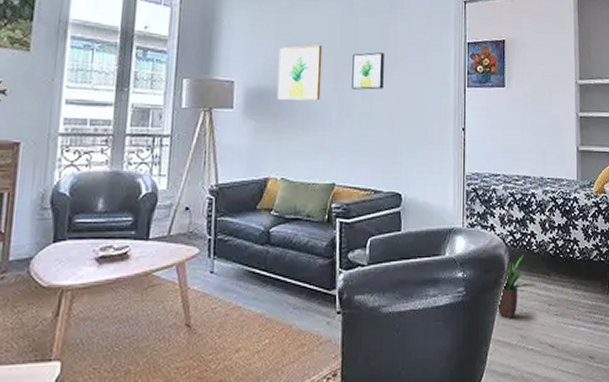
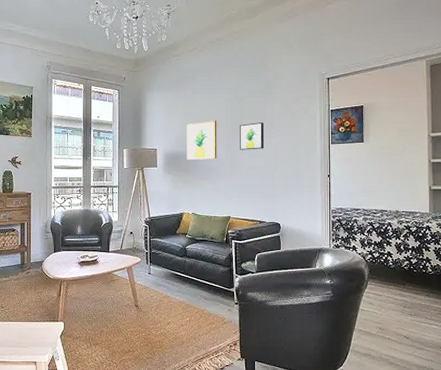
potted plant: present [497,254,536,319] -> none [359,269,393,316]

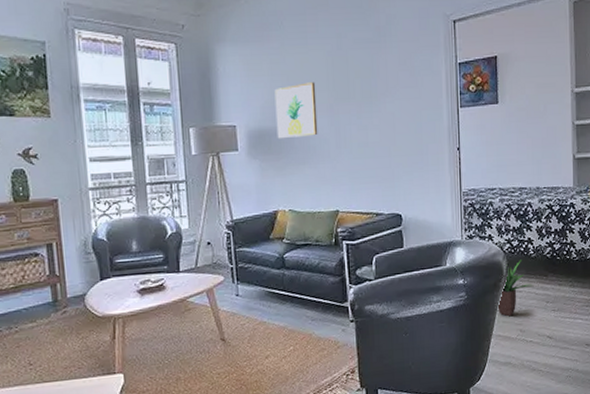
wall art: present [240,122,264,150] -> none [345,83,377,121]
potted plant: none [359,269,393,316] -> present [497,259,534,317]

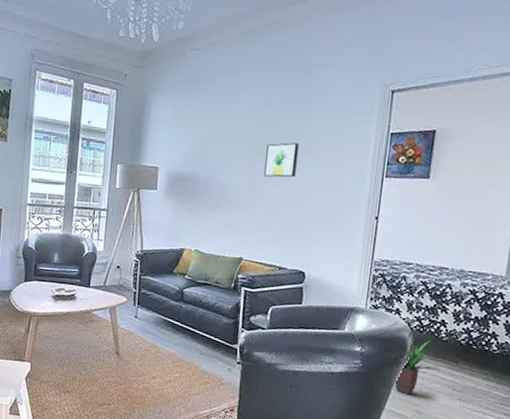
wall art: present [274,82,318,138] -> none [194,136,239,186]
wall art: none [345,83,377,121] -> present [264,143,299,178]

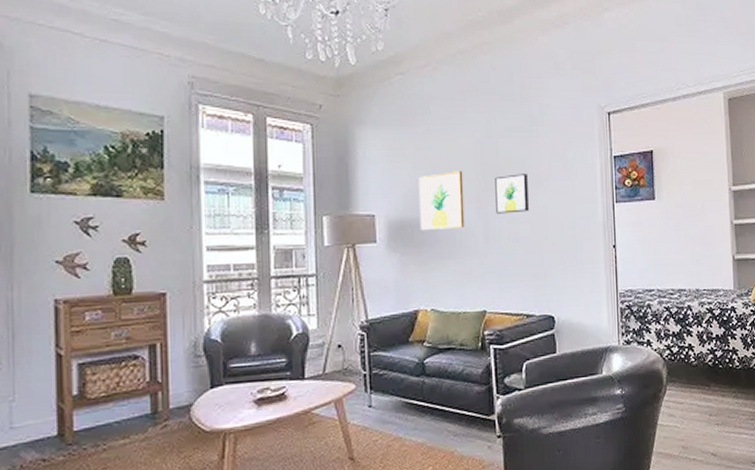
wall art: none [194,136,239,186] -> present [418,171,465,230]
potted plant: present [394,340,441,395] -> none [658,367,696,432]

